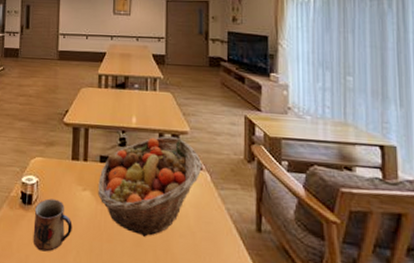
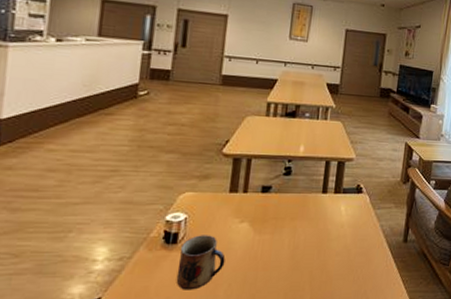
fruit basket: present [98,136,202,237] -> none [257,163,364,260]

